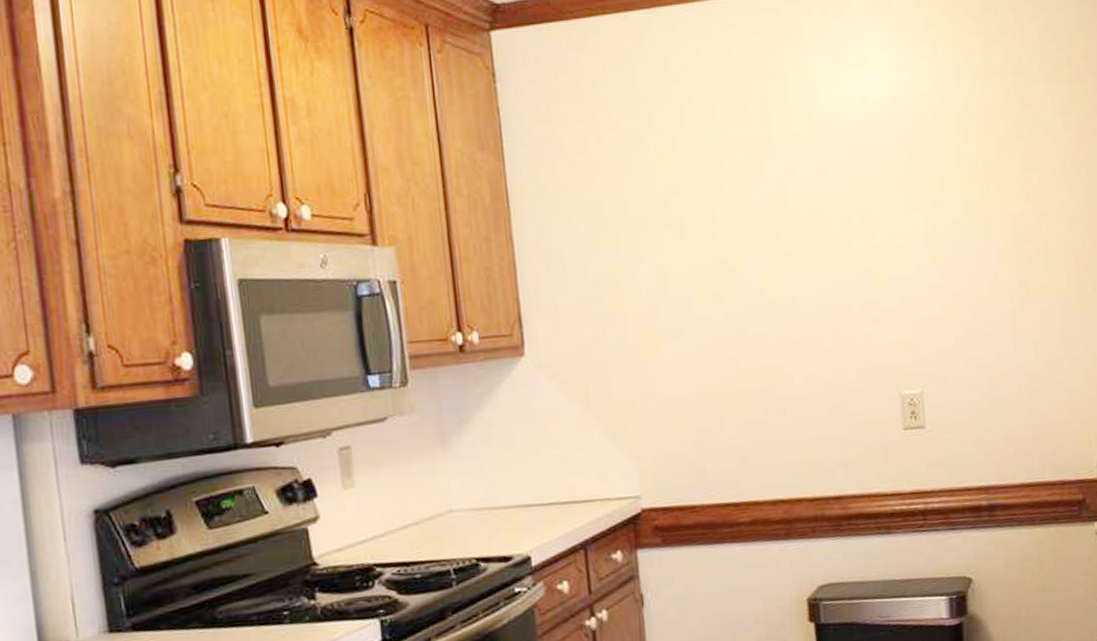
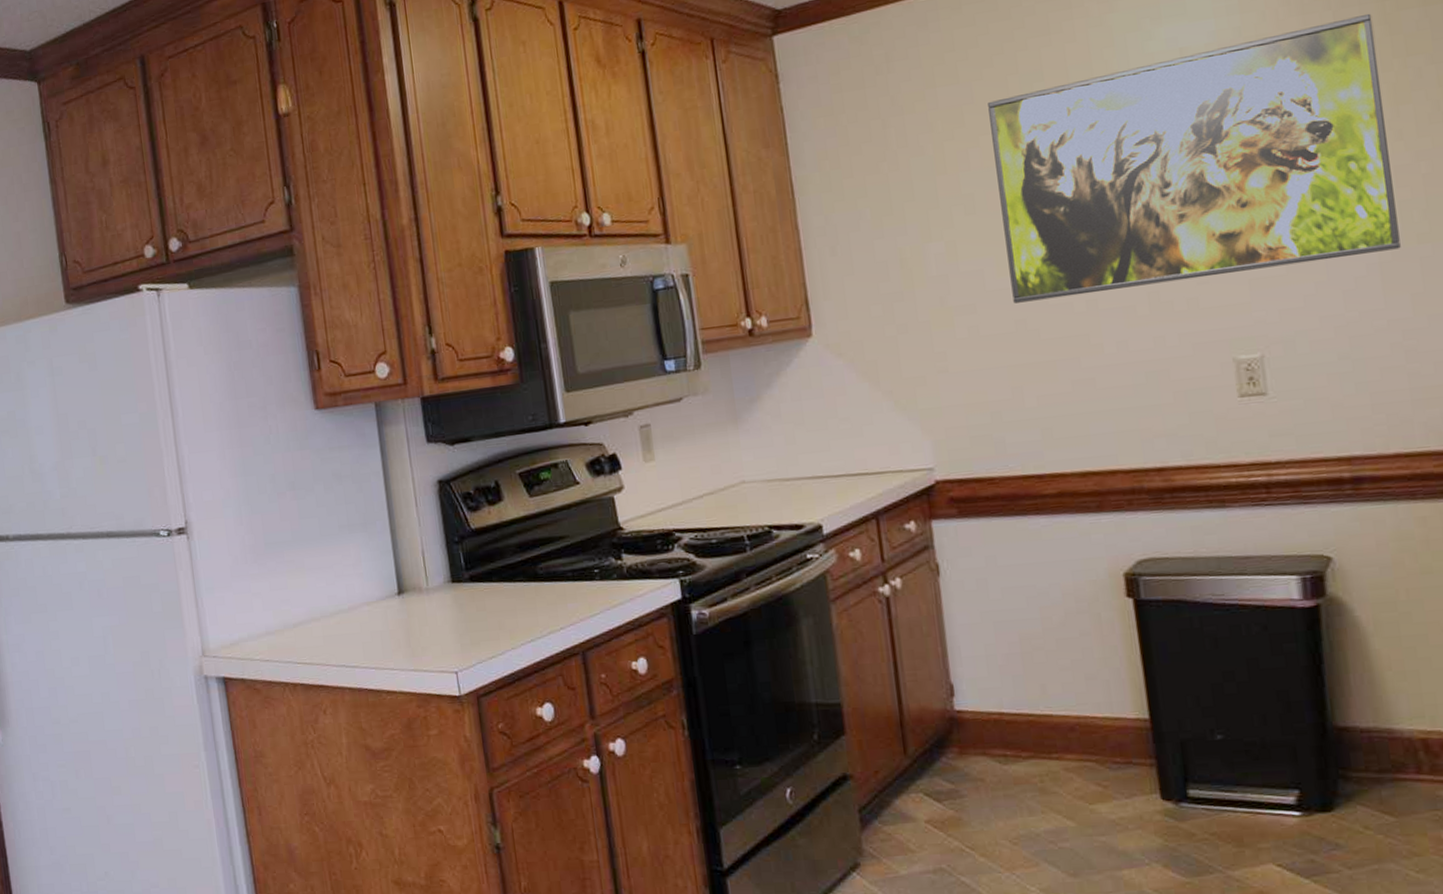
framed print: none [696,85,1027,331] -> present [988,13,1401,304]

